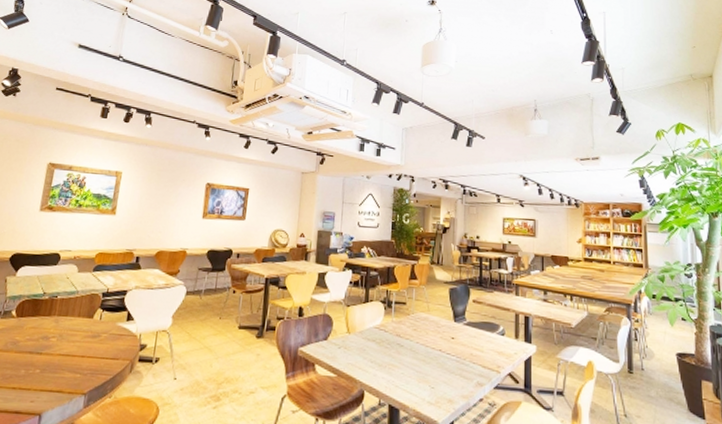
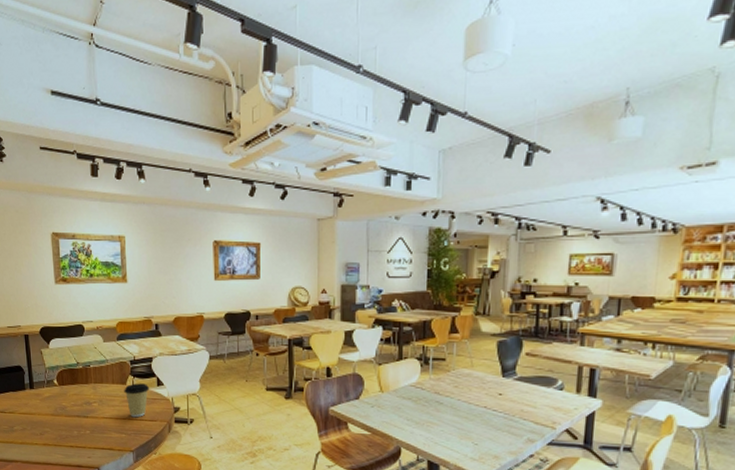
coffee cup: none [89,317,118,355] -> present [124,383,150,418]

